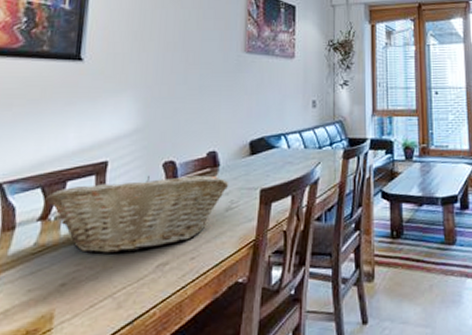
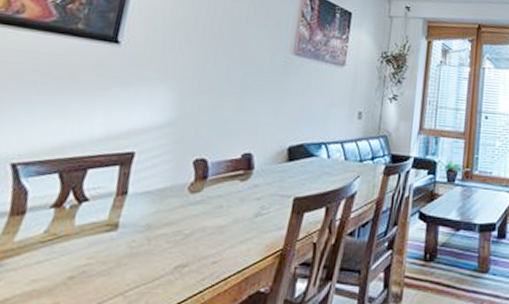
fruit basket: present [46,175,229,253] -> none [62,172,262,250]

